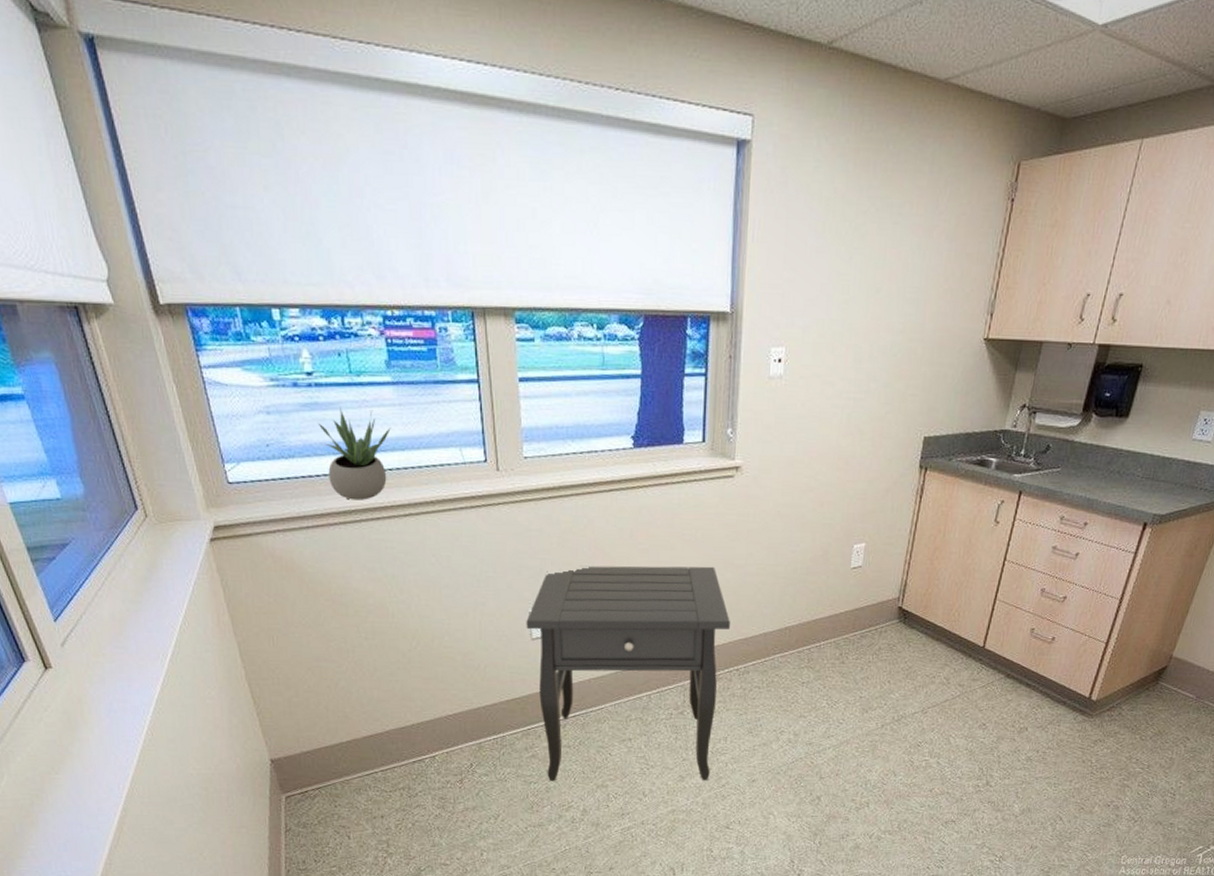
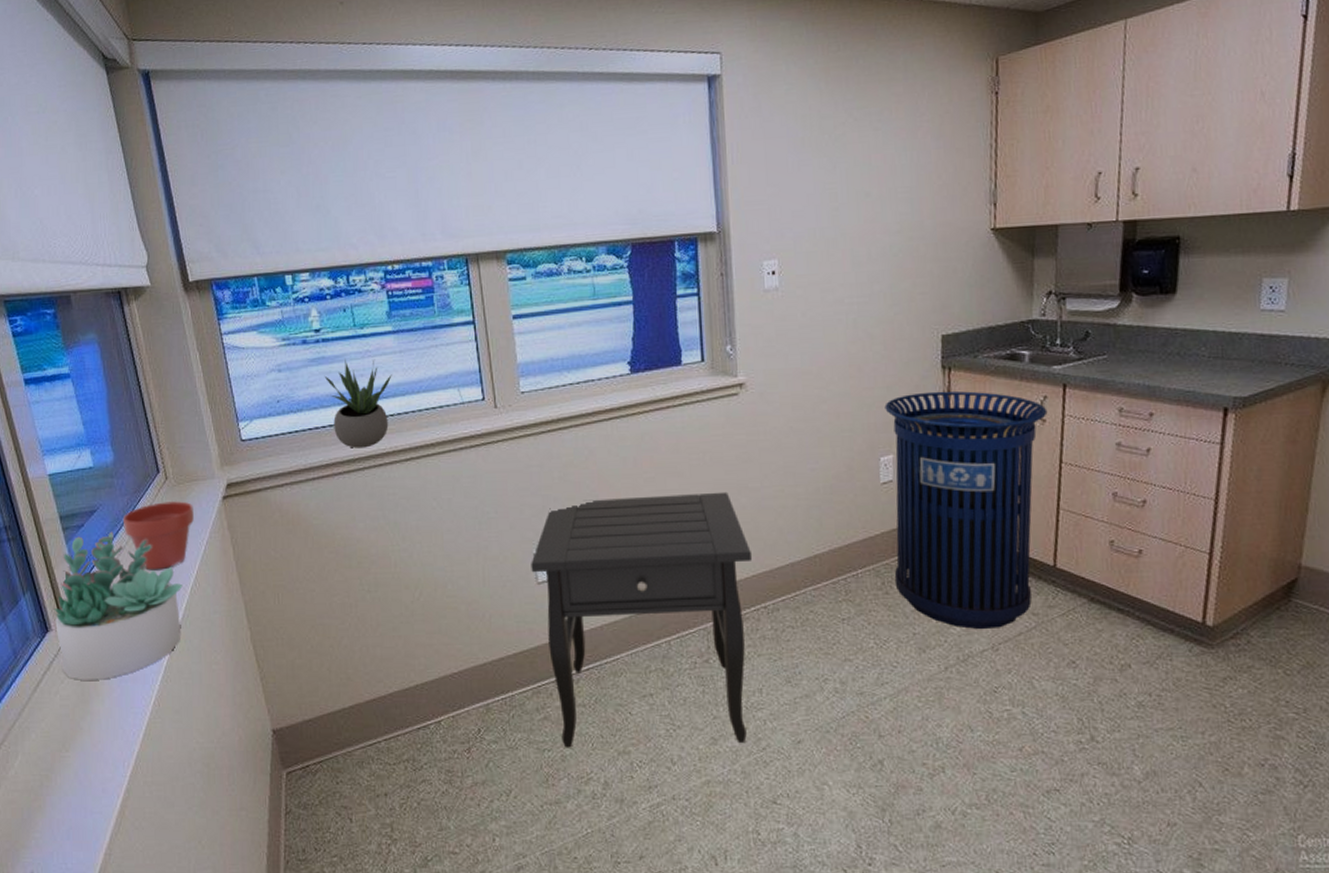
succulent plant: none [29,566,172,711] -> present [54,531,183,682]
flower pot: none [99,539,179,608] -> present [122,500,194,570]
recycling bin: none [850,488,1002,695] -> present [885,390,1048,629]

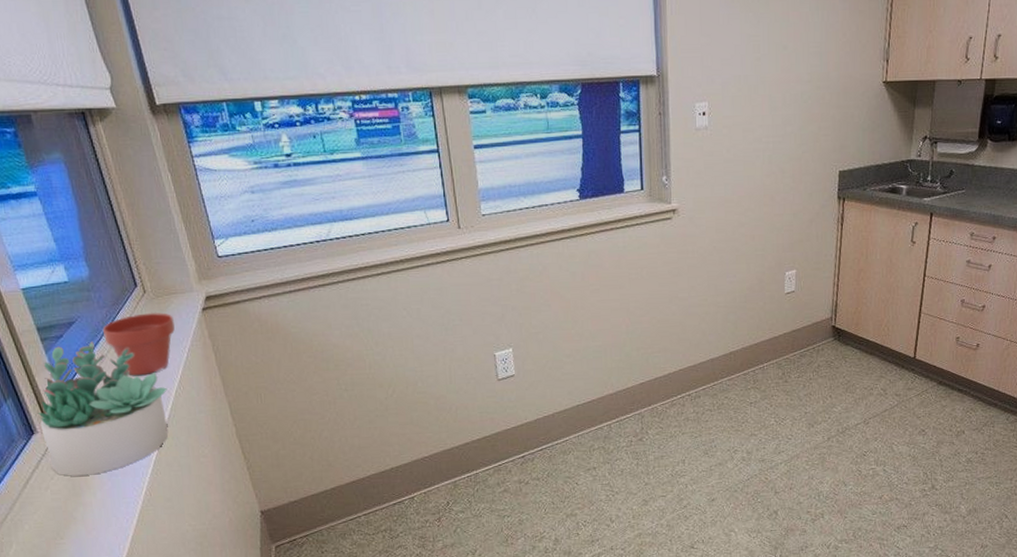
potted plant: present [324,359,392,449] -> none [297,182,362,264]
table: present [531,491,753,748] -> none [492,301,680,514]
recycling bin: present [885,390,1048,629] -> none [791,217,917,408]

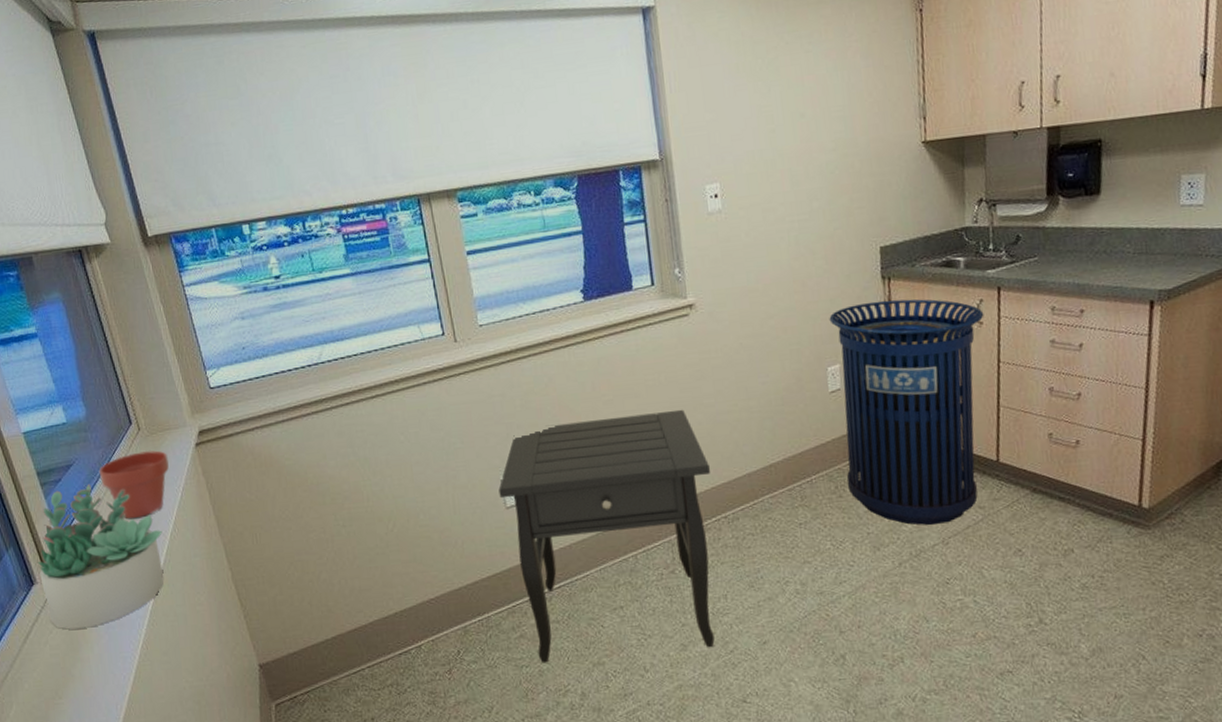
table: none [492,301,680,514] -> present [498,409,715,663]
recycling bin: none [791,217,917,408] -> present [829,299,984,525]

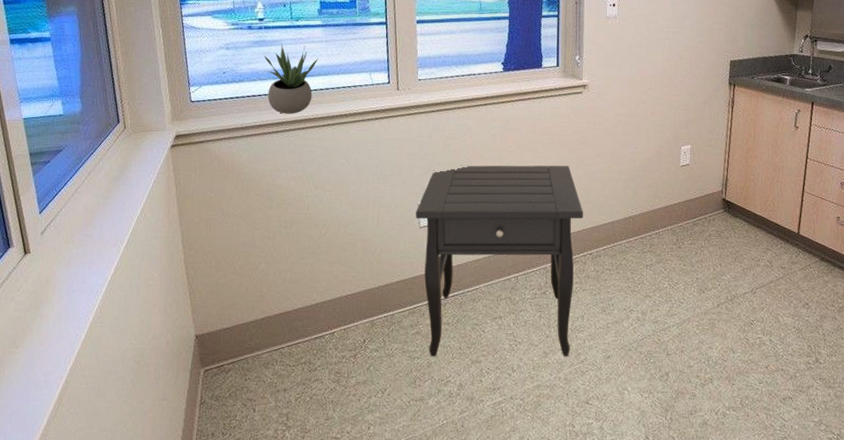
succulent plant: present [37,483,164,631] -> none [17,168,131,290]
flower pot: present [98,450,169,519] -> none [84,146,146,202]
potted plant: none [287,301,353,390] -> present [263,44,318,114]
recycling bin: present [829,299,984,525] -> none [686,101,800,277]

